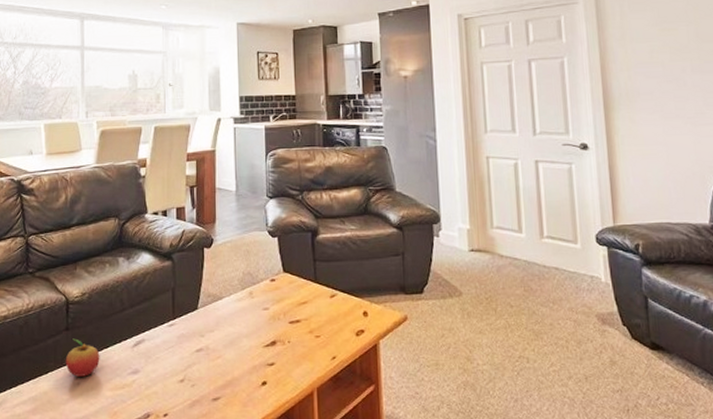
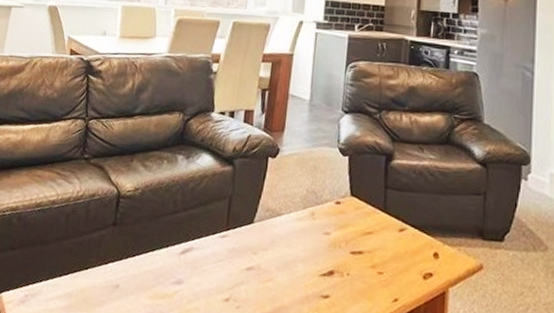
fruit: present [65,338,100,377] -> none [107,235,145,279]

